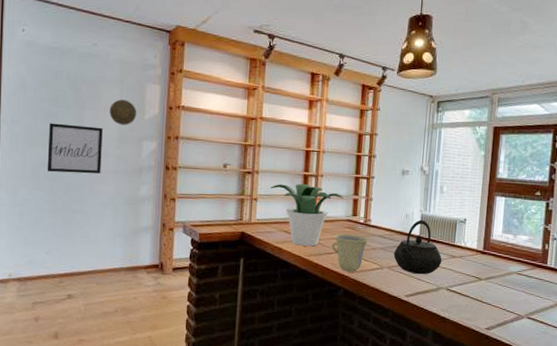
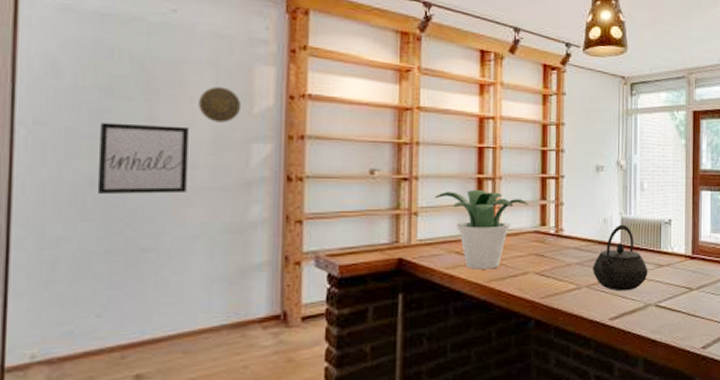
cup: present [332,233,370,272] -> none [517,249,563,297]

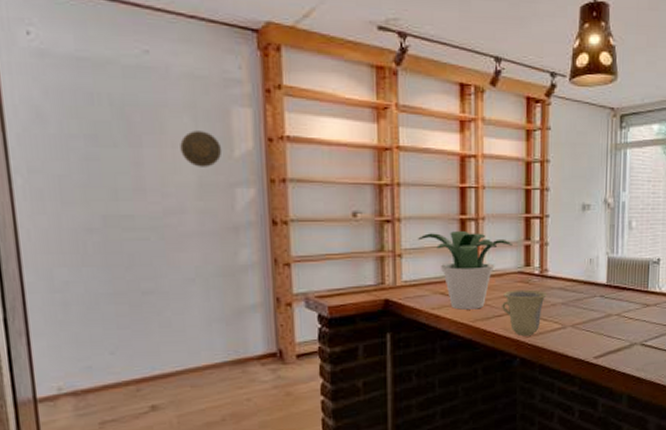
wall art: present [97,122,189,194] -> none [90,170,178,239]
cup: none [517,249,563,297] -> present [502,289,548,336]
kettle: present [593,224,648,291] -> none [578,264,635,331]

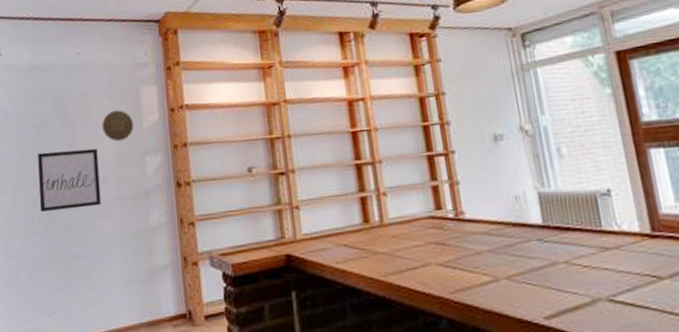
wall art: none [90,170,178,239] -> present [38,148,101,212]
potted plant: present [418,231,512,310] -> none [314,177,417,263]
cup: present [502,289,548,336] -> none [415,236,469,291]

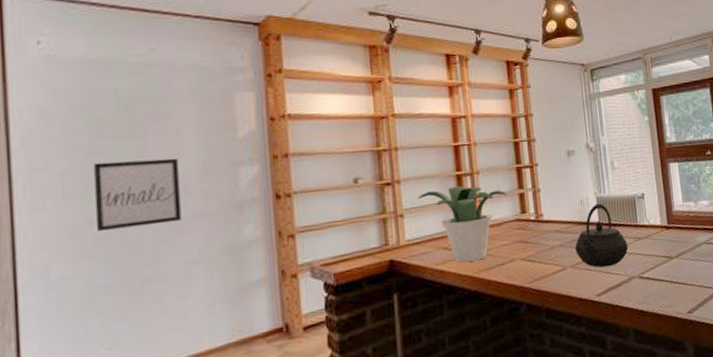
decorative plate: present [102,110,134,142] -> none [184,116,226,151]
potted plant: none [314,177,417,263] -> present [418,186,507,263]
kettle: none [510,200,590,283] -> present [575,203,629,268]

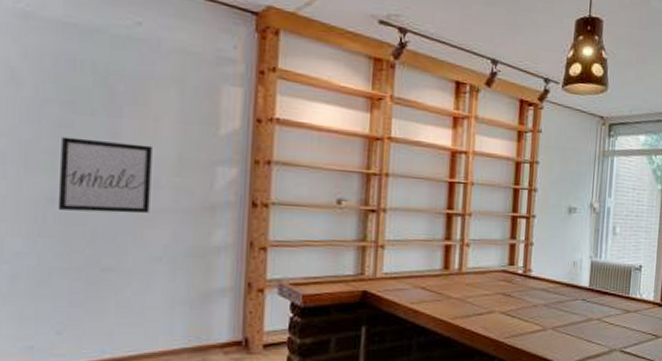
potted plant: present [418,186,507,263] -> none [403,225,498,306]
kettle: present [575,203,629,268] -> none [559,267,615,335]

